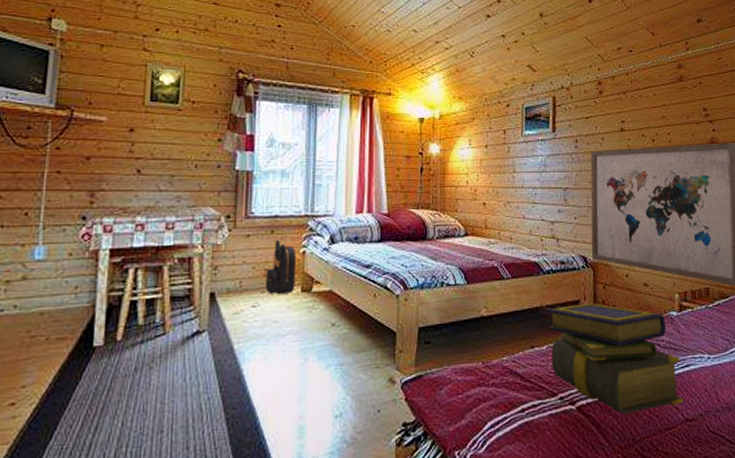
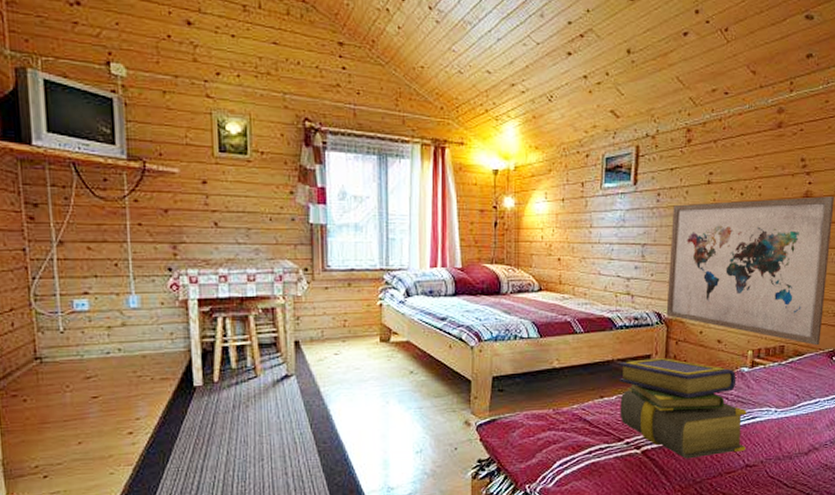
backpack: present [264,239,305,294] -> none [345,292,382,343]

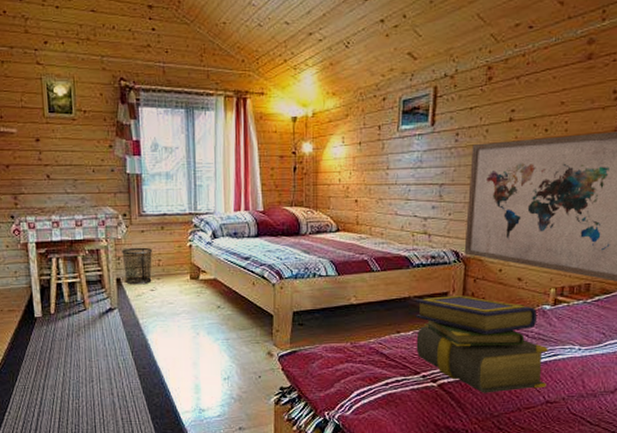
waste bin: none [301,306,338,348] -> present [122,247,153,285]

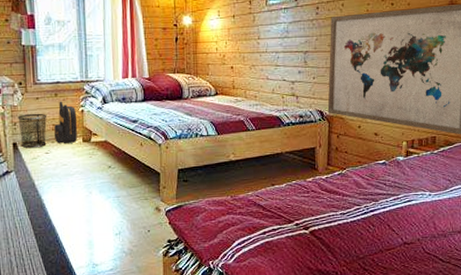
backpack: none [159,234,192,280] -> present [53,101,84,144]
stack of books: present [415,295,548,393] -> none [287,150,403,238]

